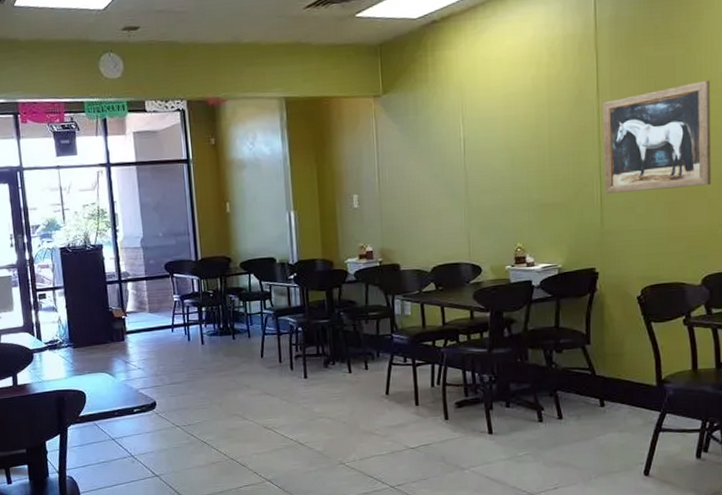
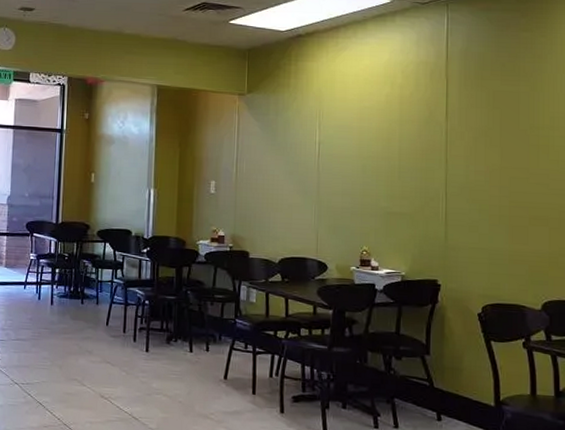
wall art: present [602,80,712,195] -> none [449,117,553,215]

